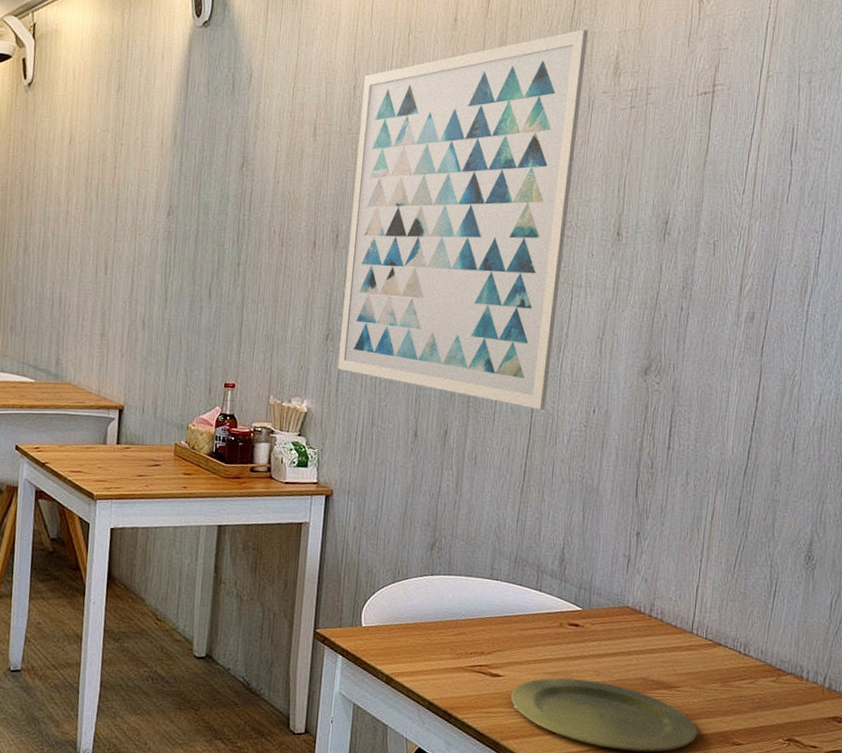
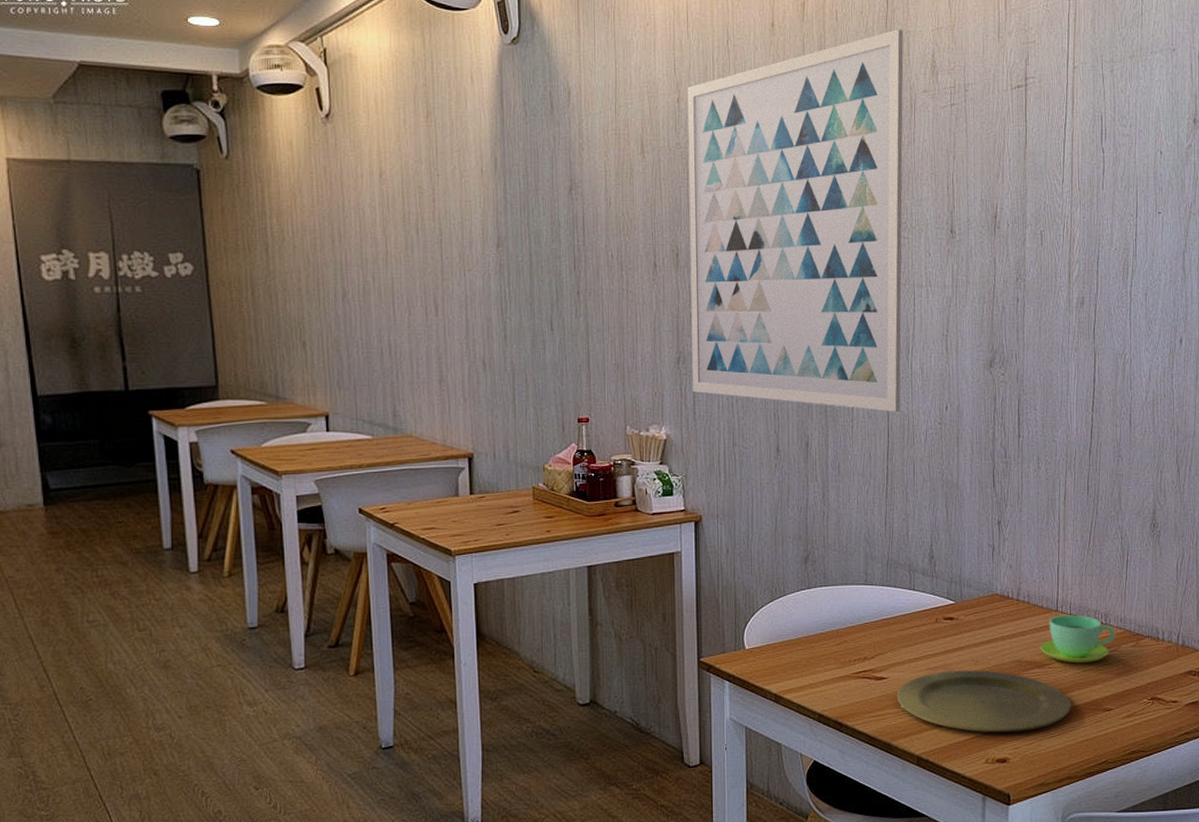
cup: none [669,637,754,692] -> present [1040,615,1116,664]

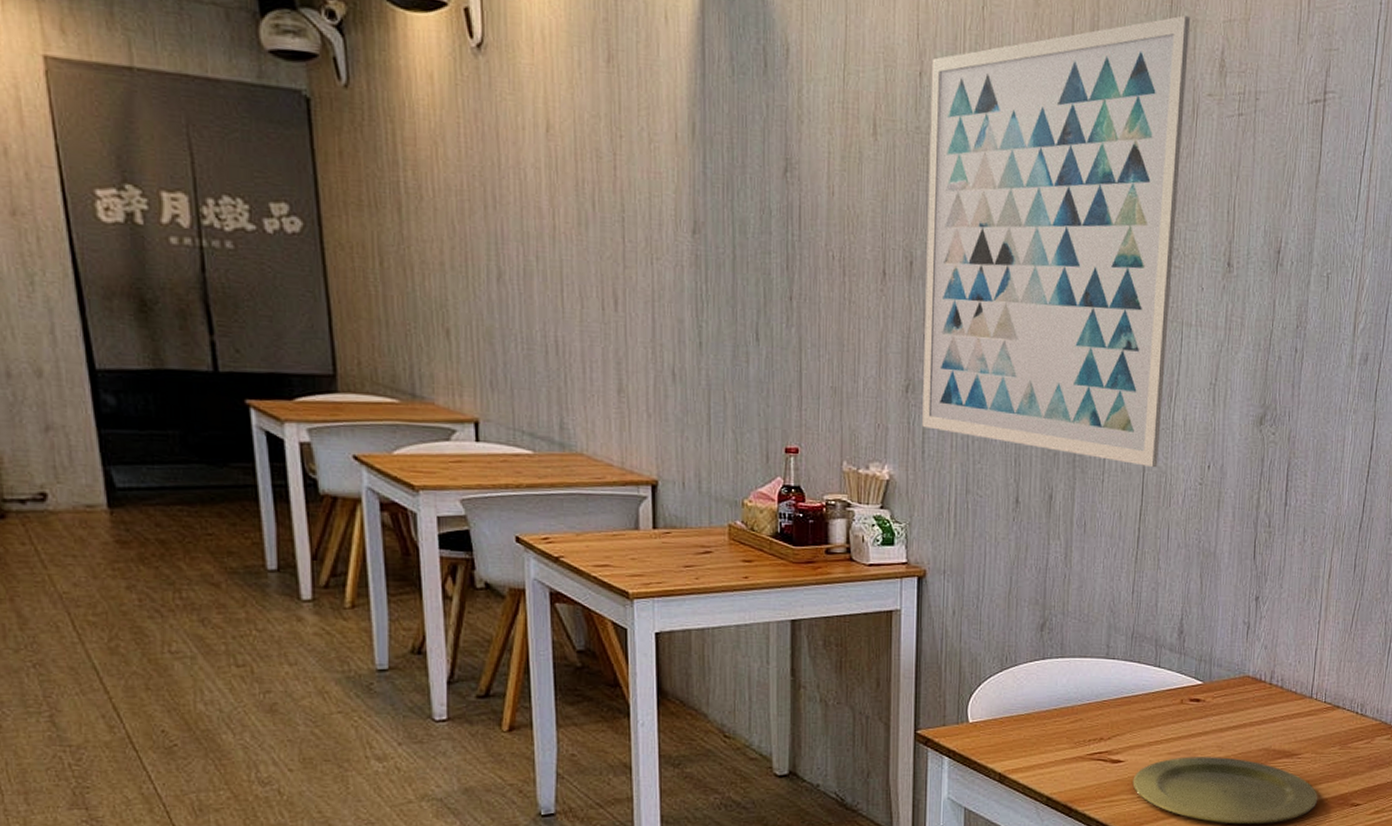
cup: present [1040,615,1116,664] -> none [1290,702,1371,755]

